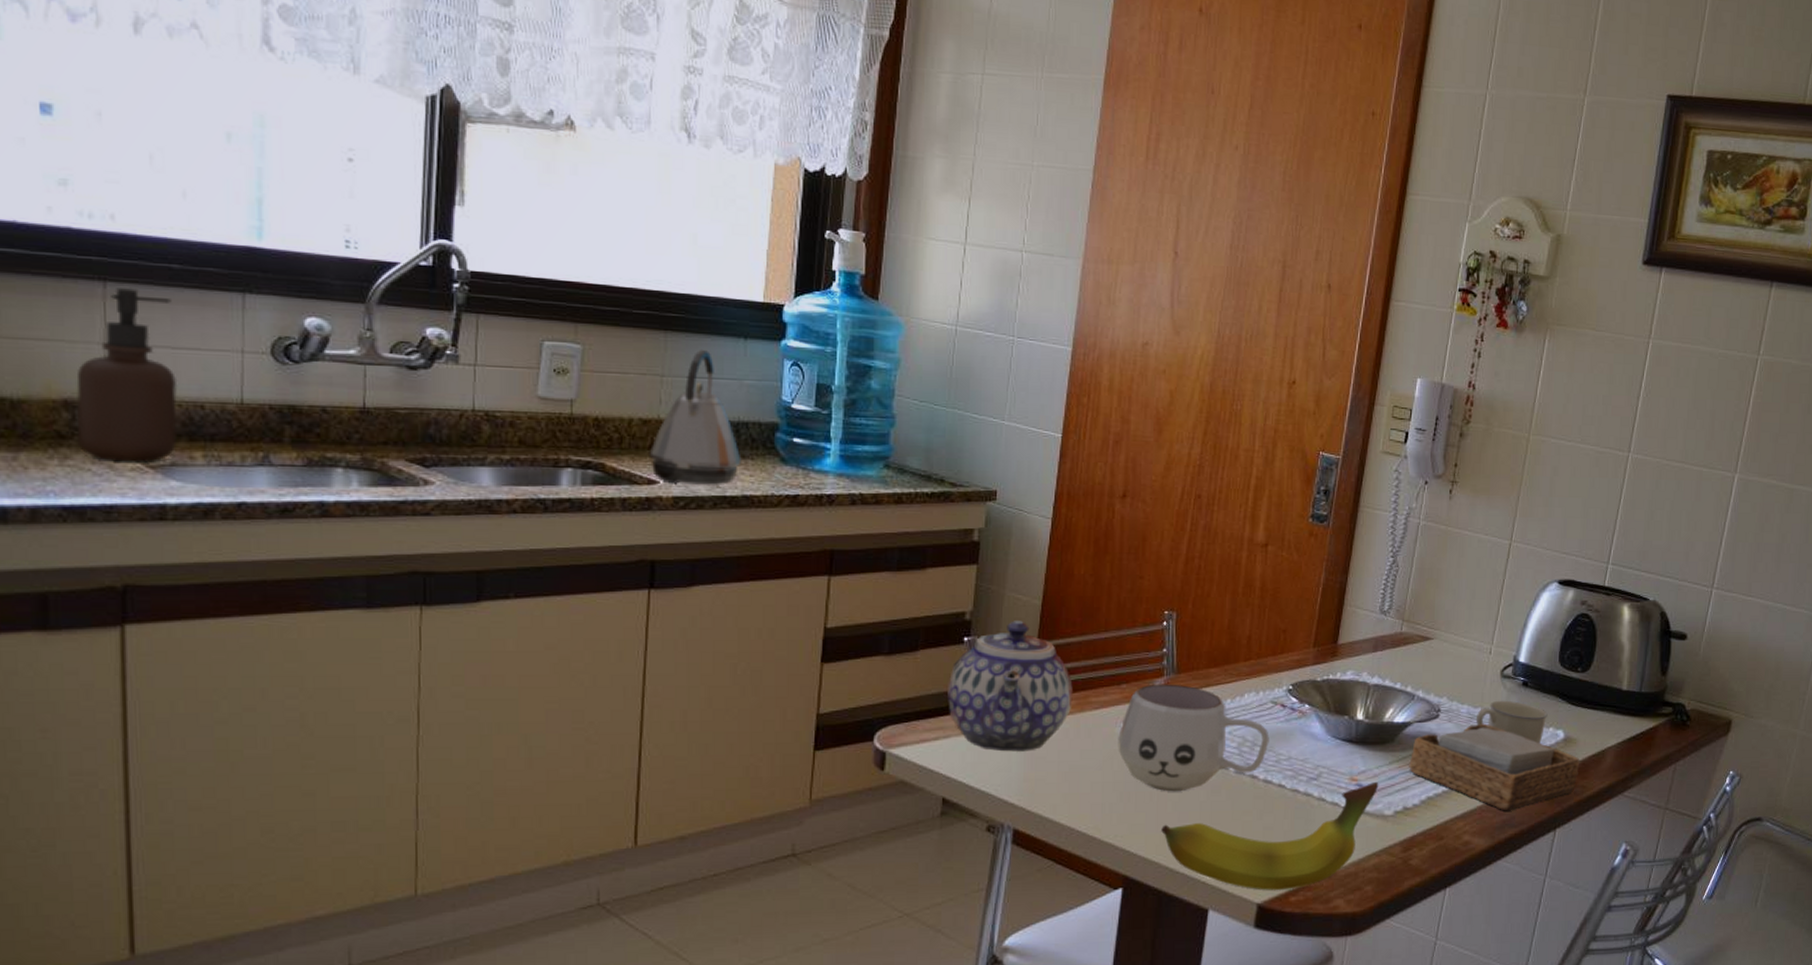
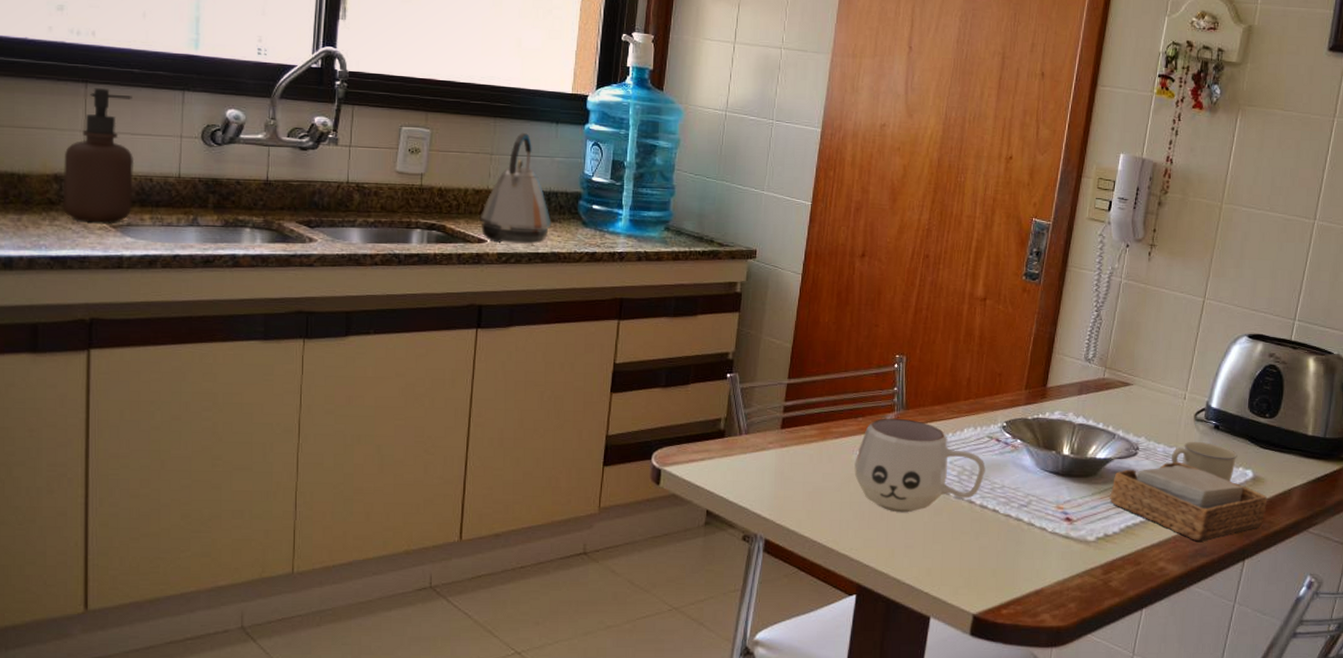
teapot: present [946,620,1073,752] -> none [712,360,817,473]
fruit: present [1161,781,1379,890] -> none [890,510,1083,603]

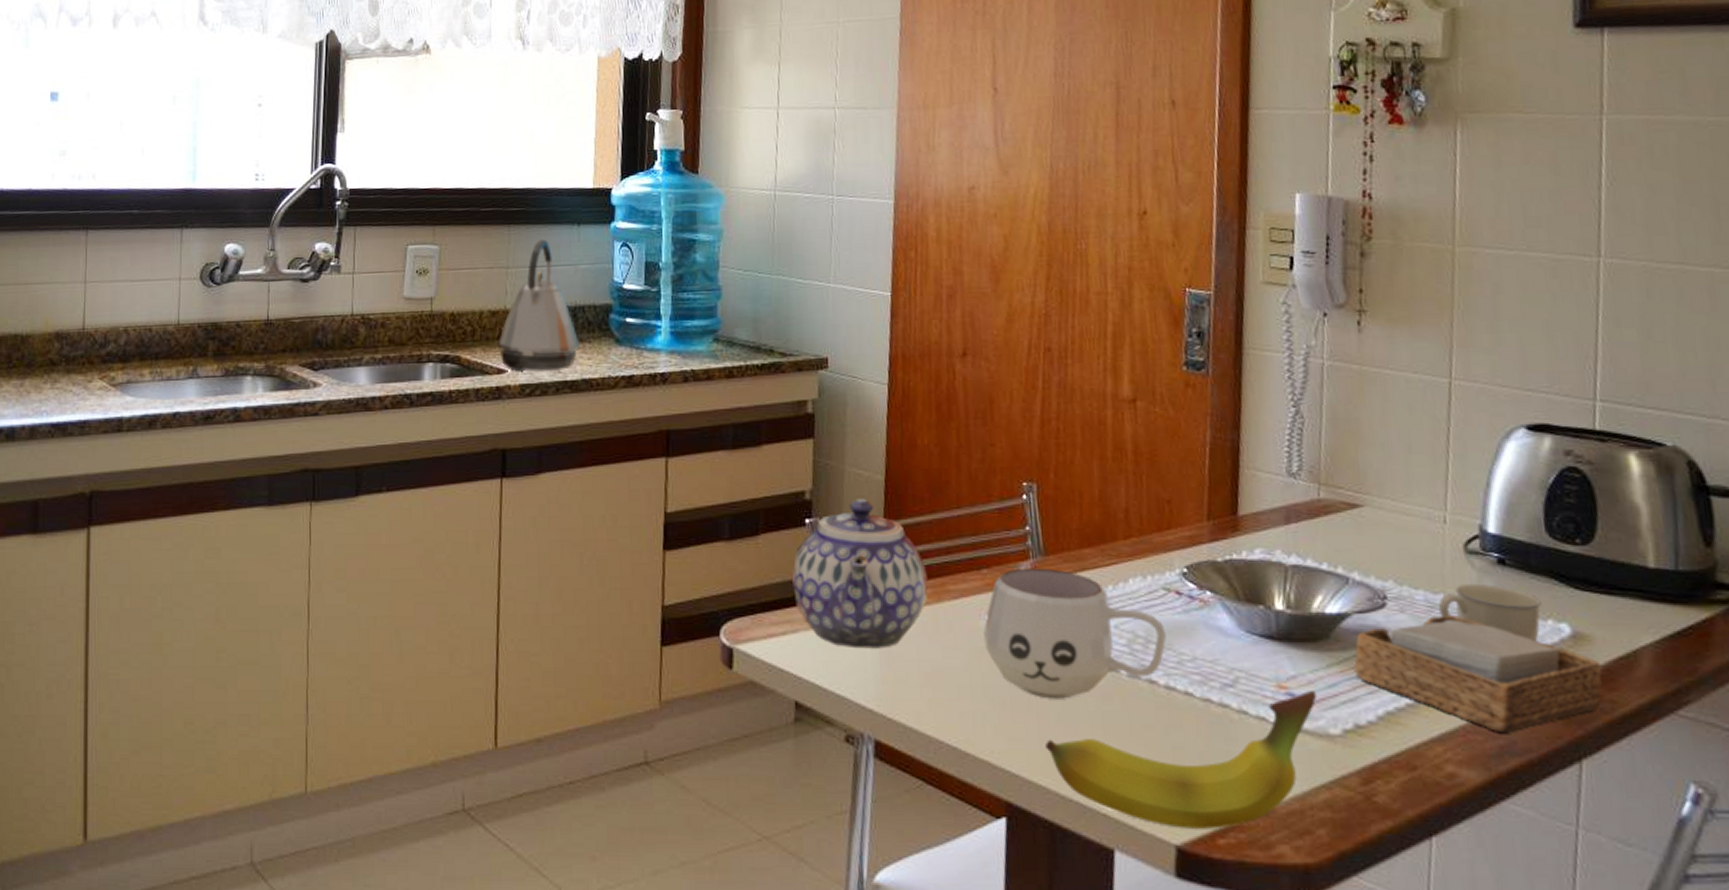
soap dispenser: present [62,88,135,222] -> none [63,234,134,382]
teapot: none [712,360,817,473] -> present [791,498,928,649]
fruit: none [890,510,1083,603] -> present [1045,690,1317,829]

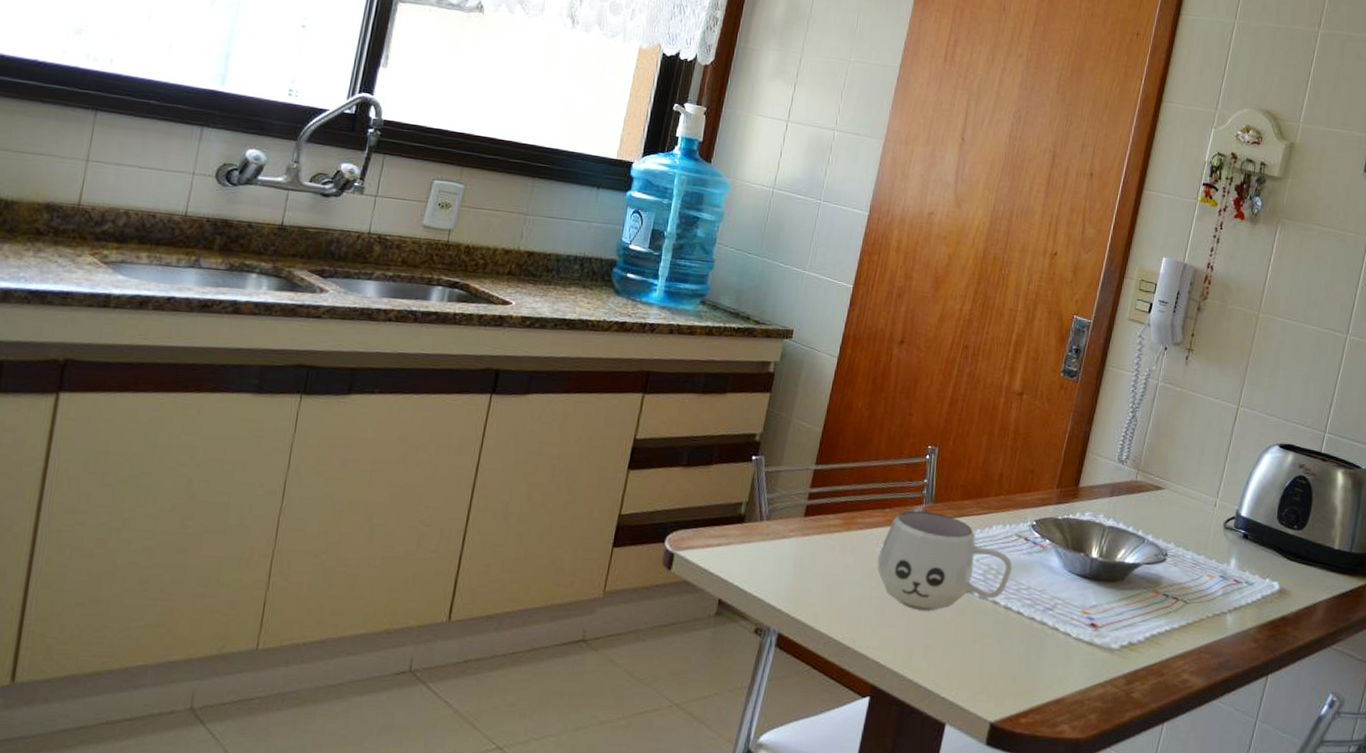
kettle: present [497,239,580,373] -> none [506,194,583,310]
teapot: present [791,498,928,649] -> none [732,444,843,563]
fruit: present [1045,690,1317,829] -> none [909,616,1108,711]
napkin holder: present [1354,614,1602,733] -> none [1136,570,1292,654]
cup: present [1437,583,1542,642] -> none [1199,549,1265,593]

